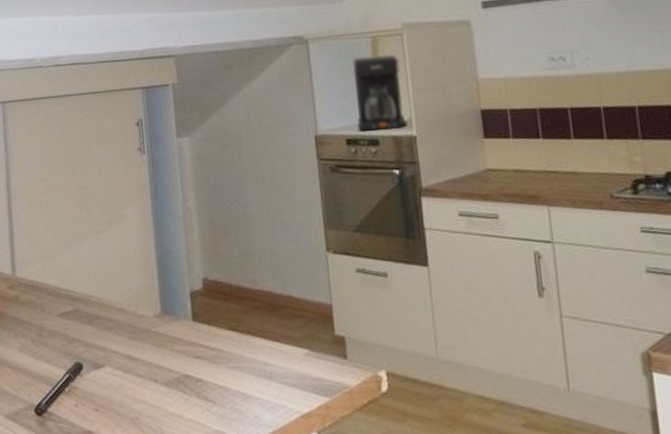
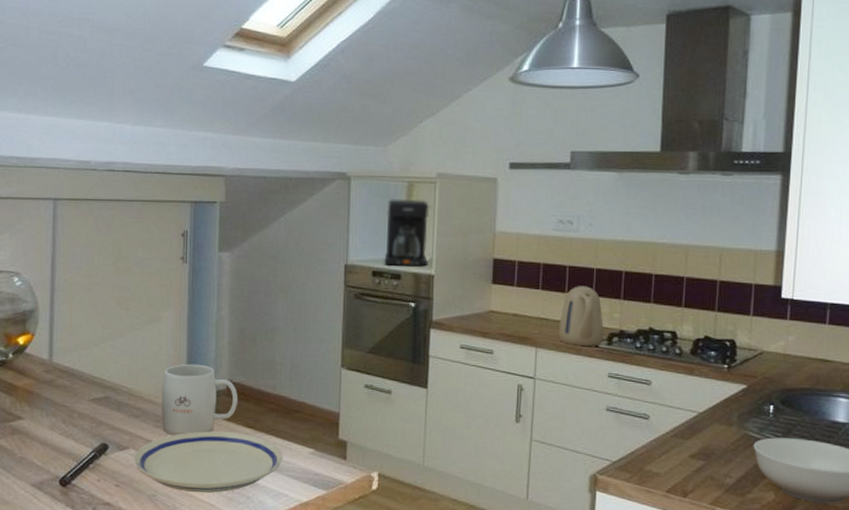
plate: none [111,338,276,412] -> present [134,431,284,493]
mug: none [133,263,218,348] -> present [161,363,239,436]
kettle: none [570,128,627,200] -> present [558,286,604,347]

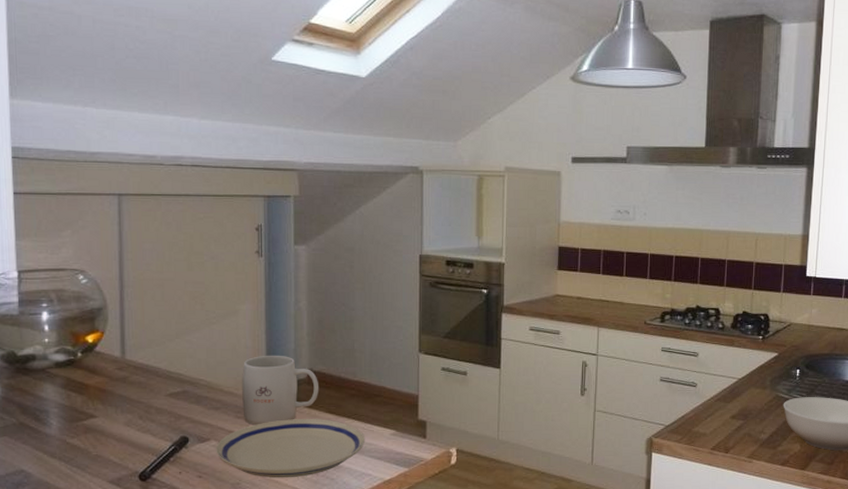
coffee maker: present [384,199,430,268] -> none [457,192,499,257]
kettle: present [558,286,604,347] -> none [617,270,657,325]

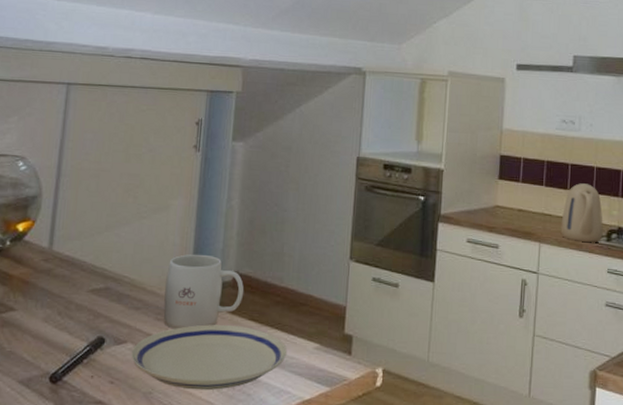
kettle: none [617,270,657,325] -> present [560,183,603,243]

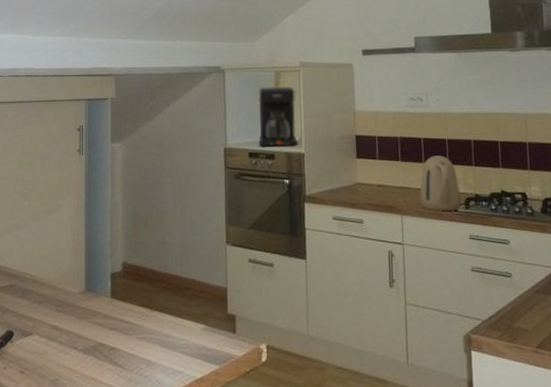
plate: present [131,324,288,390] -> none [38,313,177,375]
mug: present [163,254,245,329] -> none [62,248,133,319]
coffee maker: none [395,95,441,162] -> present [258,86,298,147]

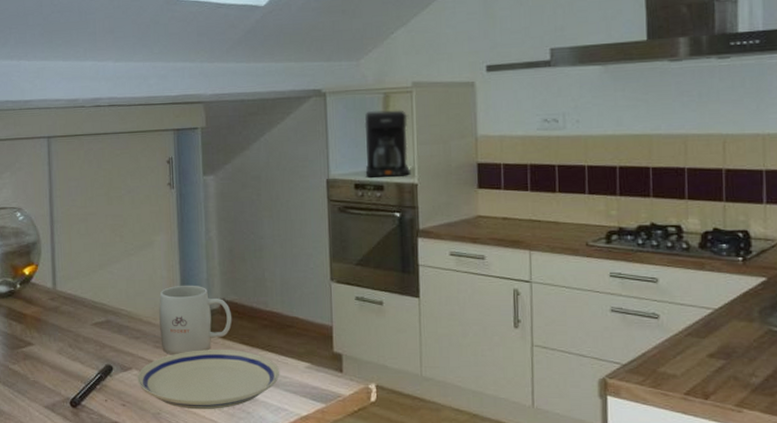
plate: none [38,313,177,375] -> present [137,350,280,410]
mug: none [62,248,133,319] -> present [158,285,232,355]
kettle: present [420,156,461,212] -> none [552,184,601,247]

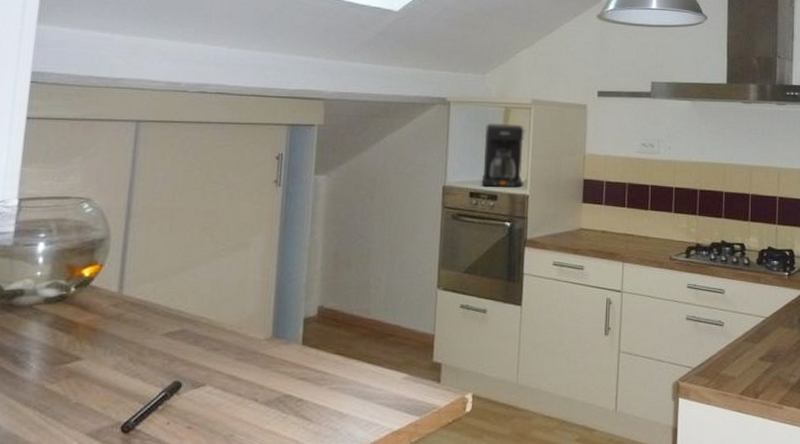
plate: present [137,350,280,410] -> none [210,361,375,429]
mug: present [158,285,232,355] -> none [244,290,330,369]

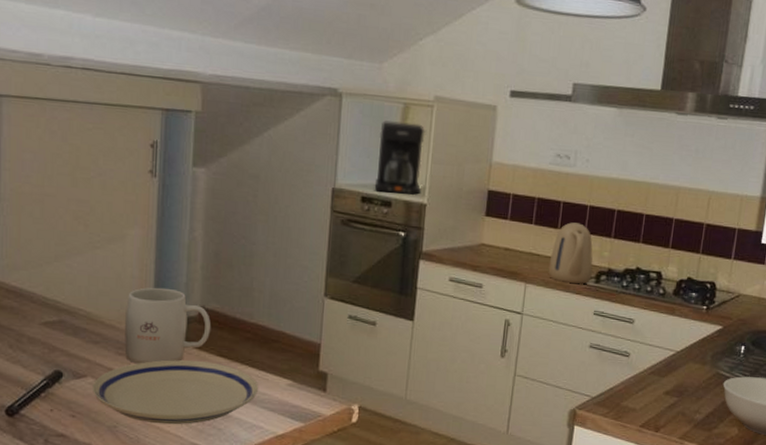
plate: none [210,361,375,429] -> present [93,360,259,425]
mug: none [244,290,330,369] -> present [124,287,212,364]
kettle: none [642,203,682,260] -> present [548,222,593,285]

